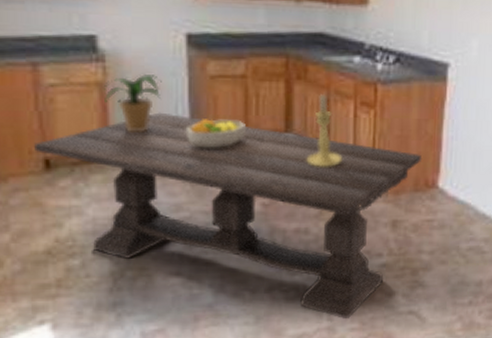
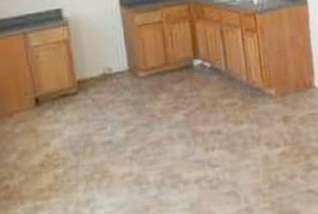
dining table: present [34,112,423,318] -> none [28,55,299,200]
potted plant: present [103,73,162,132] -> none [68,29,106,72]
fruit bowl: present [187,119,246,149] -> none [126,54,166,78]
candle holder: present [307,94,341,167] -> none [213,27,238,82]

